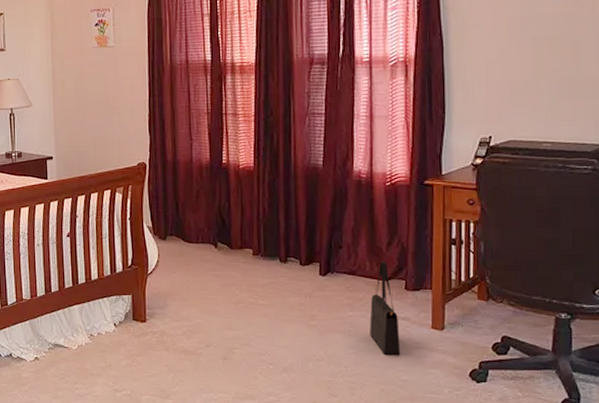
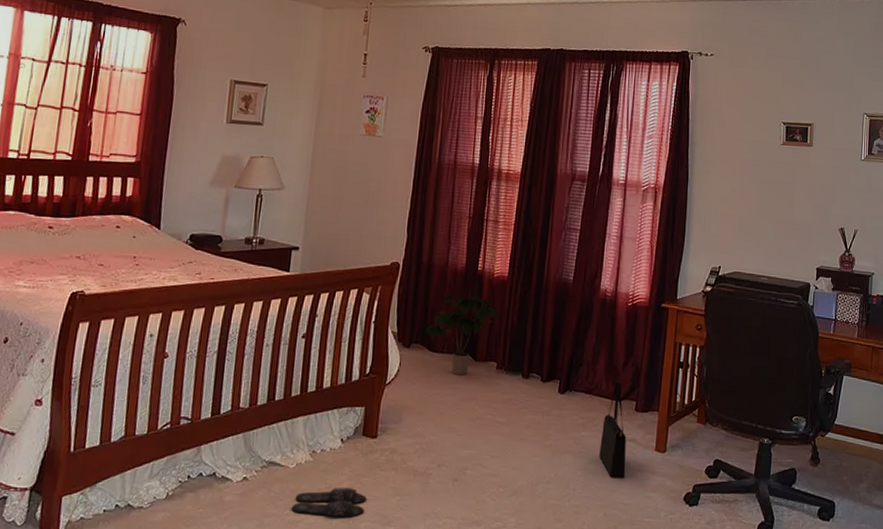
slippers: none [79,366,144,391] -> present [291,488,367,517]
potted plant: none [179,187,250,263] -> present [426,295,500,375]

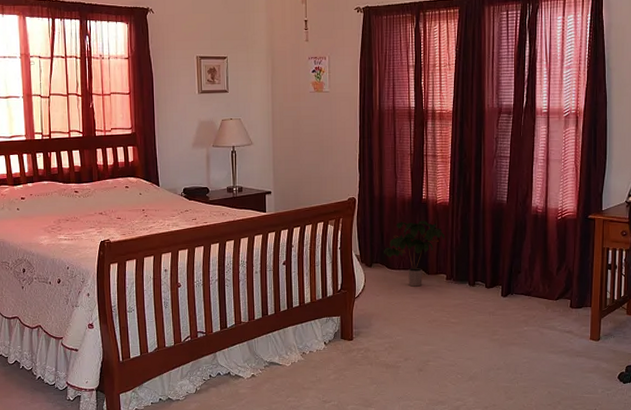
slippers: present [291,488,367,517] -> none [292,380,350,402]
tote bag: present [599,381,627,479] -> none [541,284,565,363]

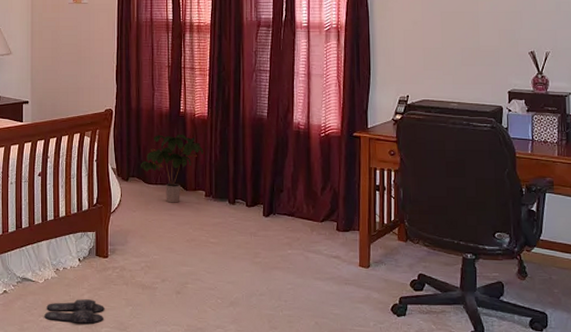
slippers: none [292,380,350,402] -> present [44,299,104,324]

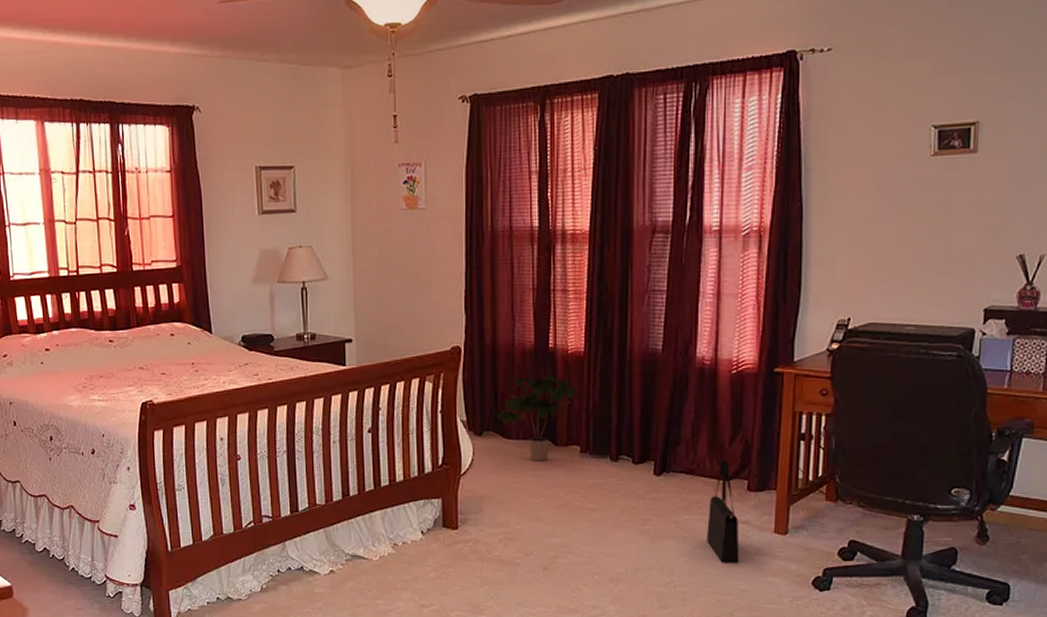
slippers: present [44,299,104,324] -> none [381,578,455,607]
tote bag: none [306,204,333,291] -> present [707,459,740,563]

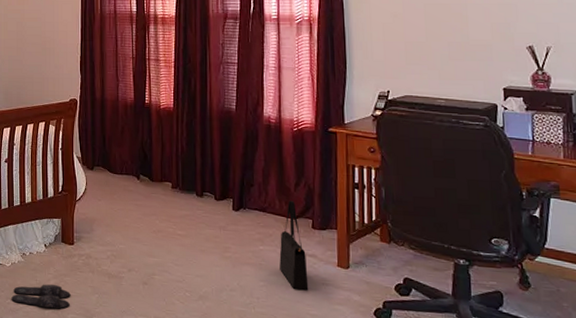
slippers: none [381,578,455,607] -> present [11,284,71,309]
potted plant: present [498,375,579,462] -> none [106,125,170,194]

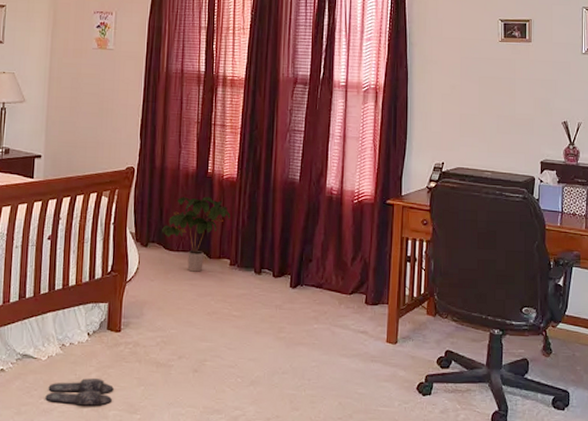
potted plant: none [106,125,170,194] -> present [162,196,231,272]
tote bag: present [279,201,309,291] -> none [332,276,359,369]

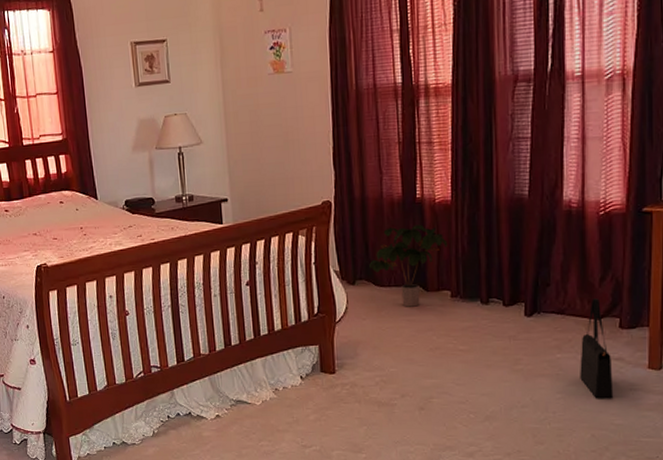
slippers: present [45,378,114,406] -> none [265,420,334,447]
tote bag: none [332,276,359,369] -> present [580,298,614,399]

